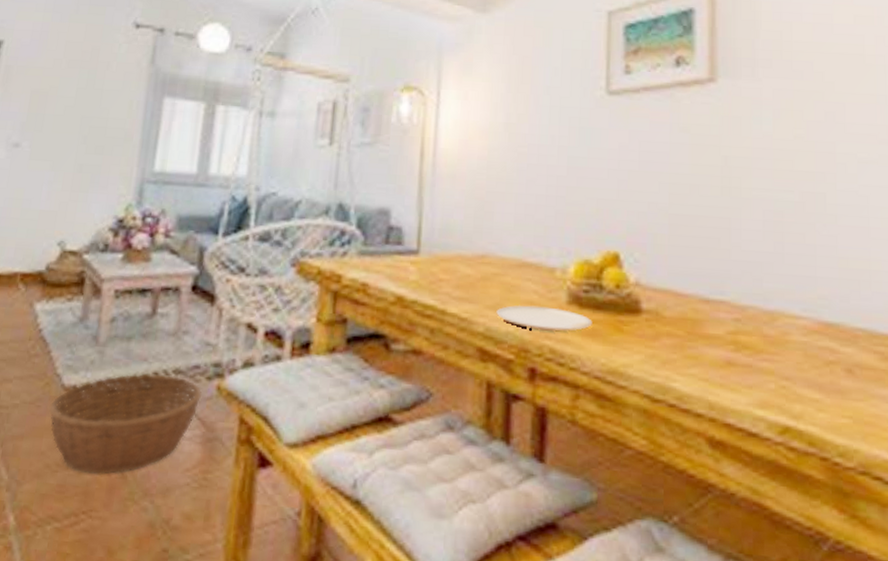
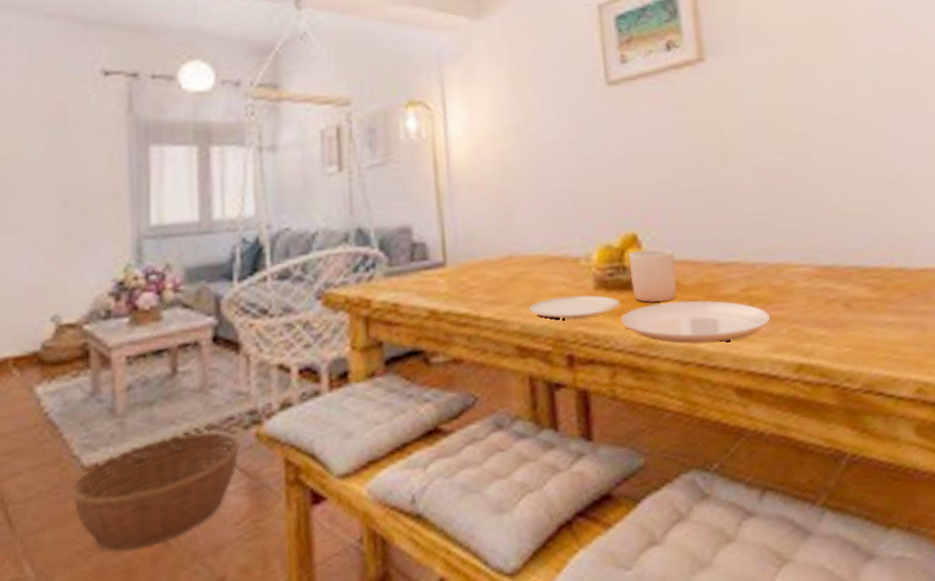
plate: none [592,330,758,386] -> present [621,300,771,344]
mug: none [606,270,658,330] -> present [628,248,677,303]

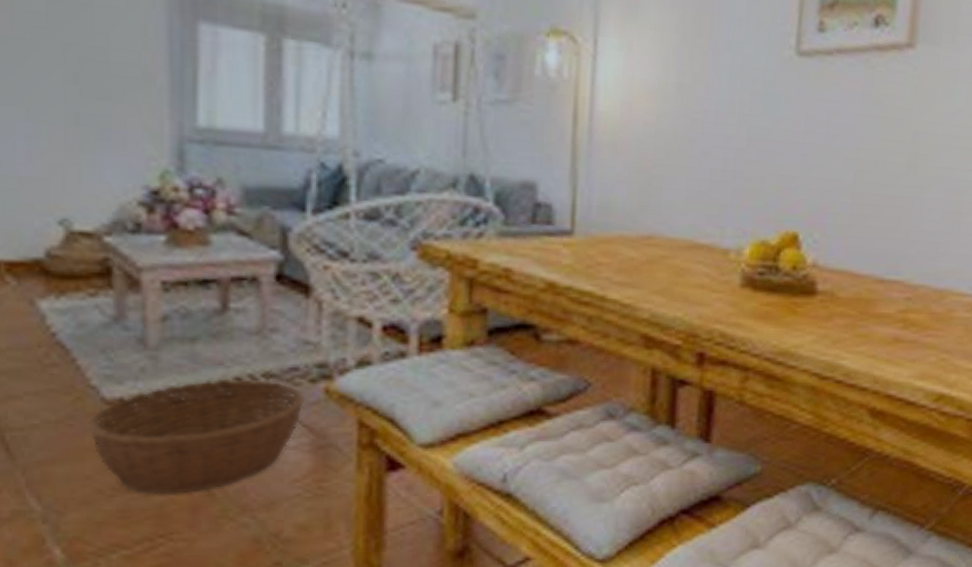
plate: present [529,295,620,319] -> none [663,289,766,317]
plate: present [621,300,771,344] -> none [764,312,923,362]
mug: present [628,248,677,303] -> none [781,251,836,311]

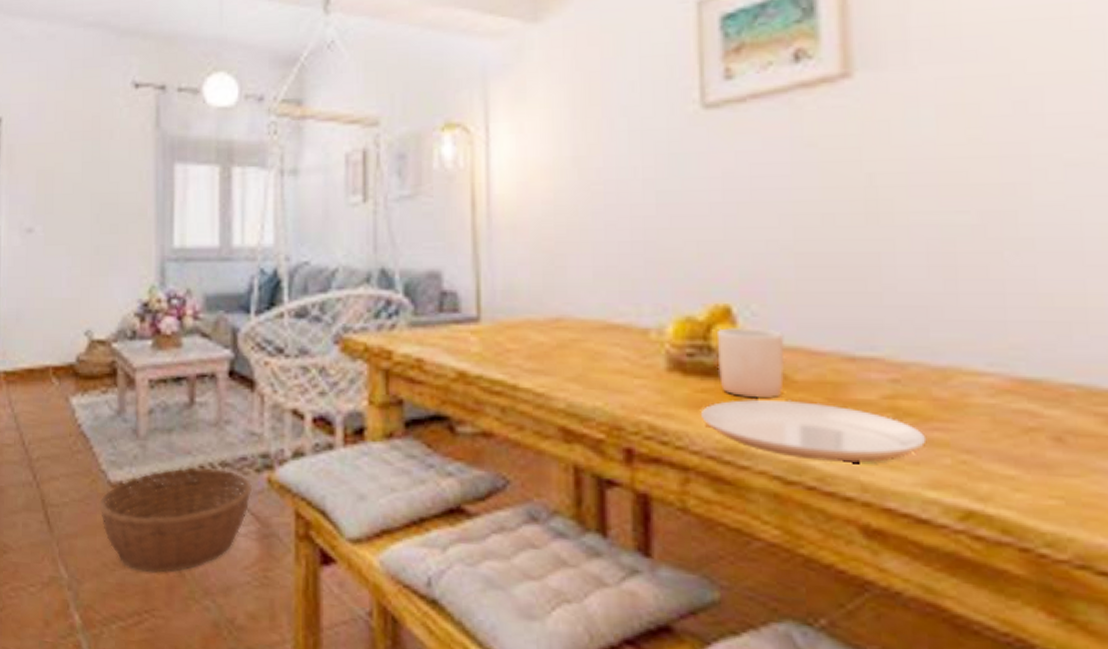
plate: none [764,312,923,362] -> present [701,400,927,464]
mug: none [781,251,836,311] -> present [716,326,785,397]

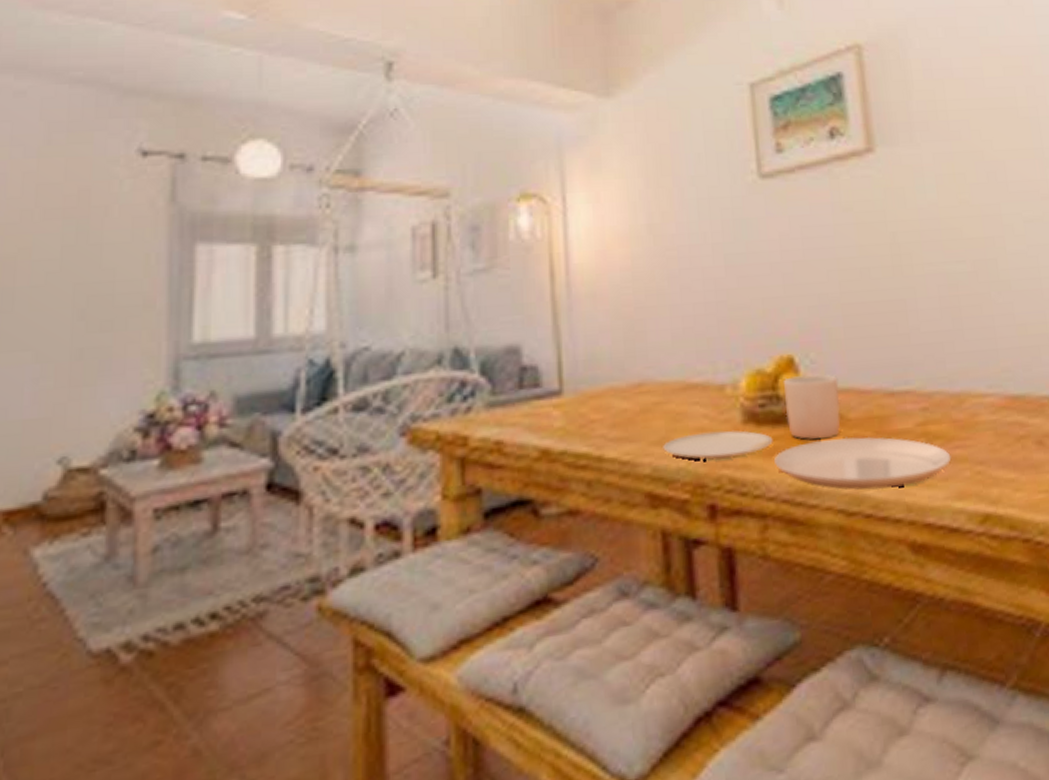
basket: present [98,467,252,573] -> none [71,606,296,763]
plate: none [579,374,701,406] -> present [663,430,773,460]

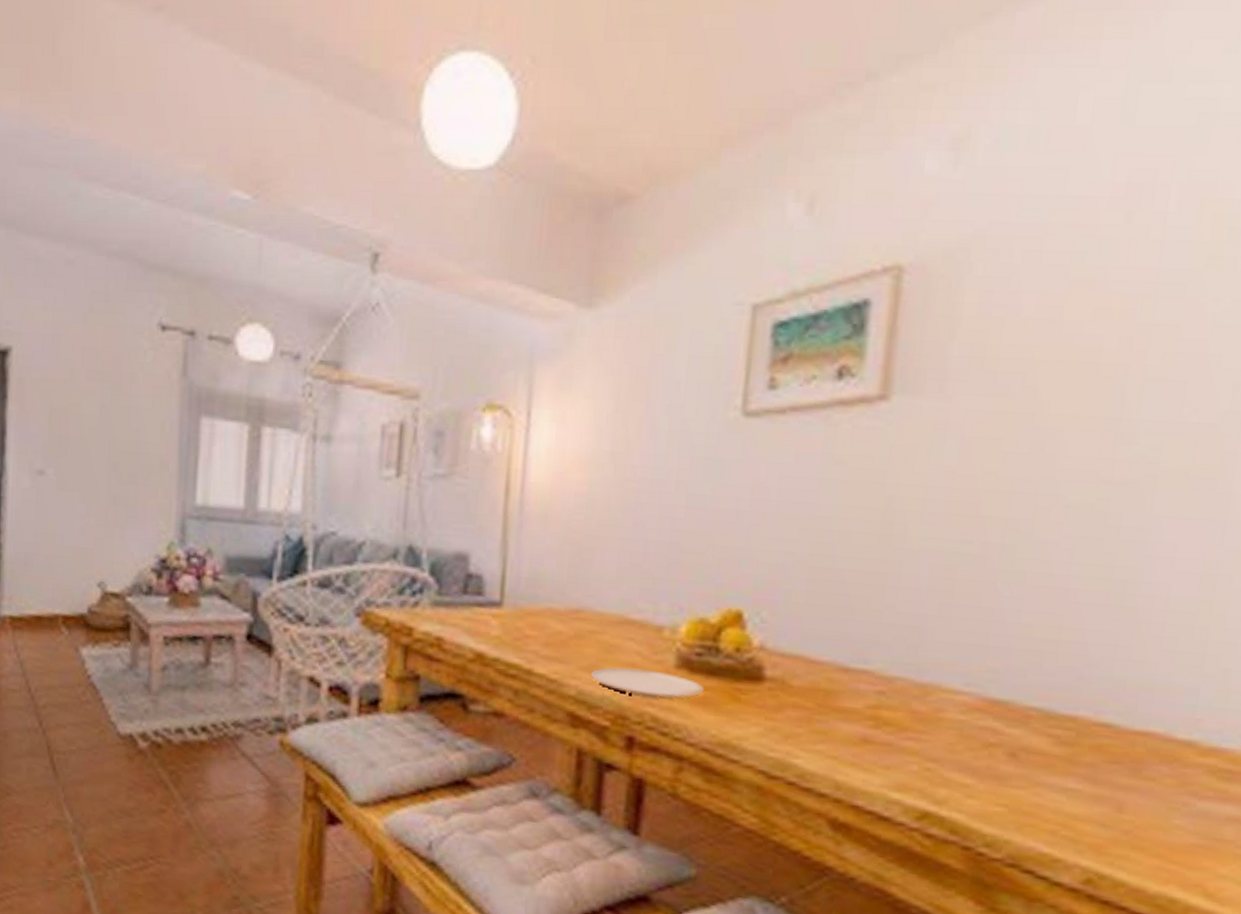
plate: present [774,437,952,490] -> none [701,699,900,765]
mug: present [782,374,841,440] -> none [722,631,788,700]

